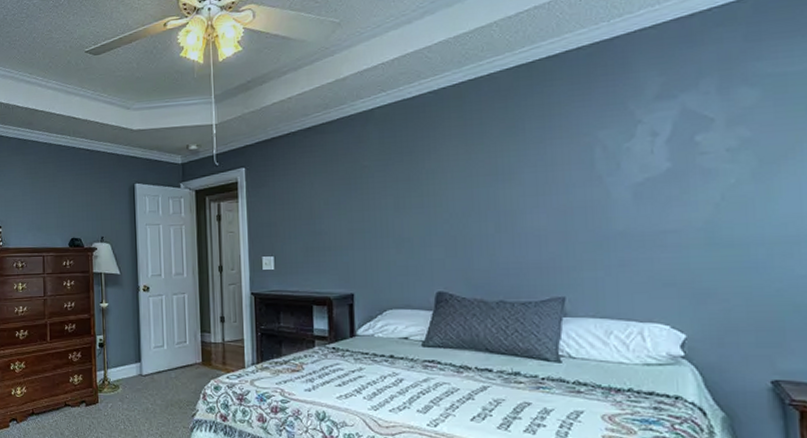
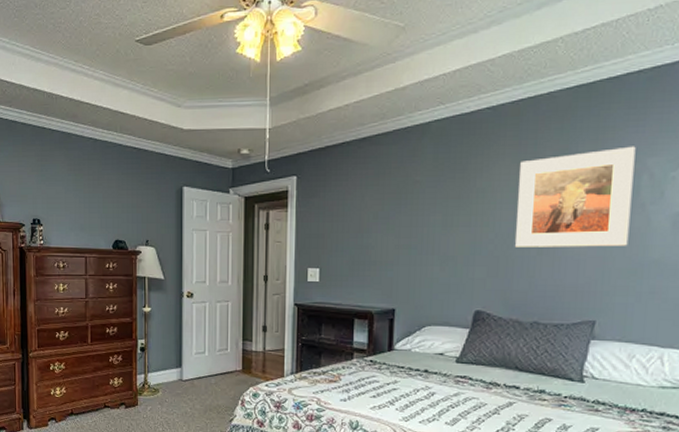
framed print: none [468,120,589,226] -> present [515,146,636,247]

